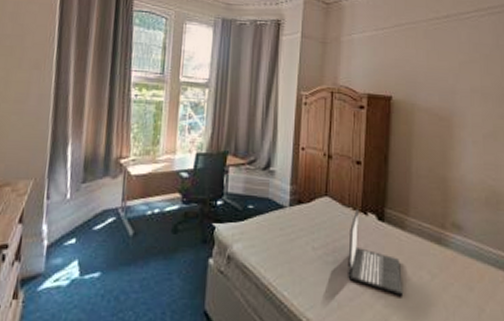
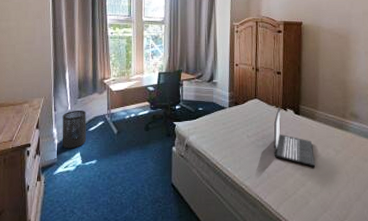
trash can: none [54,199,92,255] -> present [62,110,86,149]

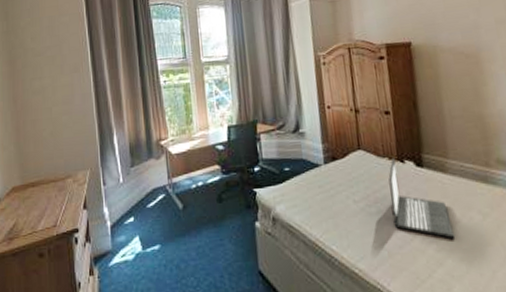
trash can: present [62,110,86,149] -> none [113,181,145,232]

